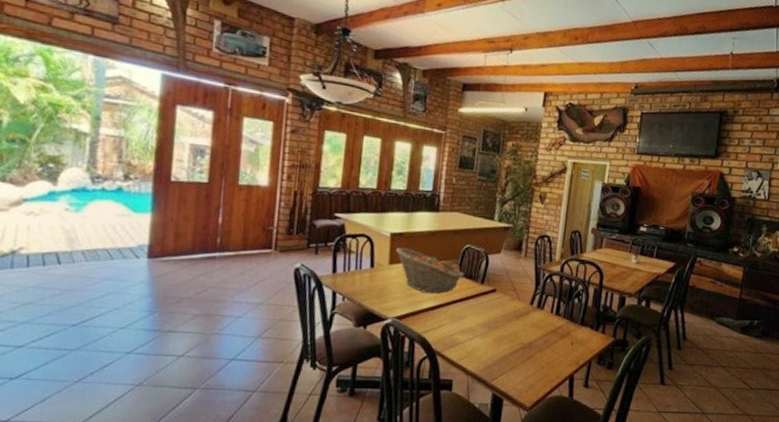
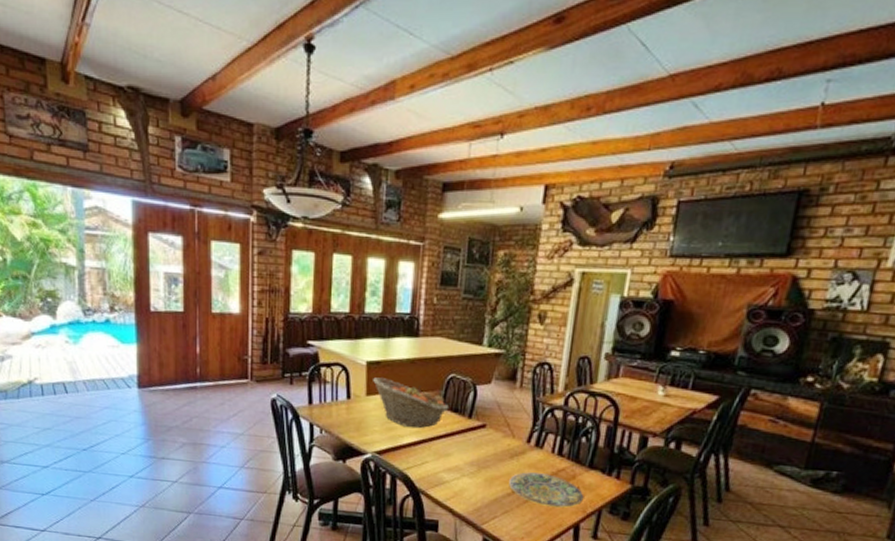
plate: none [514,331,577,361] -> present [508,472,584,508]

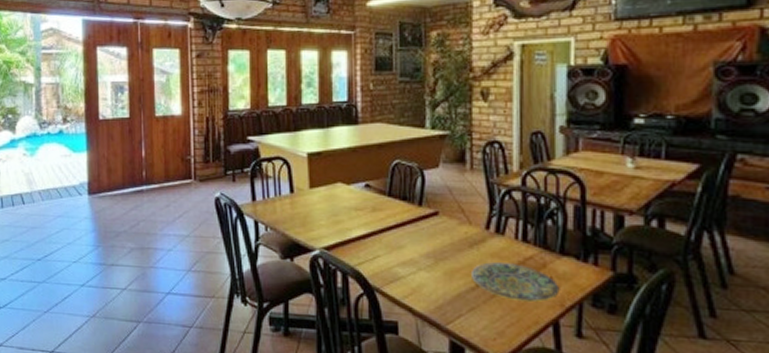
fruit basket: present [373,377,450,429] -> none [315,169,397,220]

